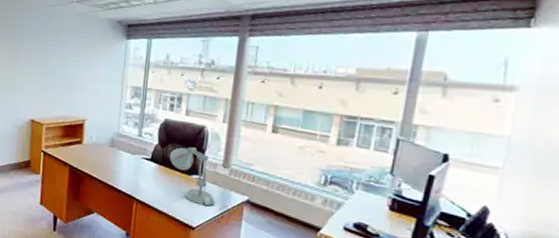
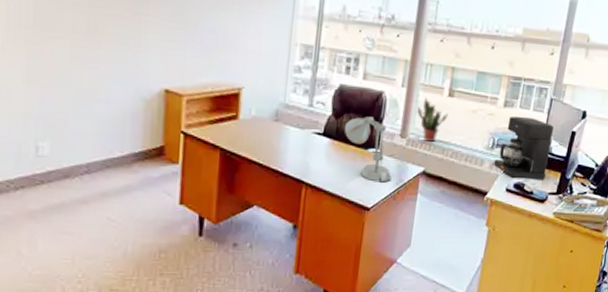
potted plant: none [239,132,273,174] -> present [417,97,448,142]
coffee maker: none [327,154,404,224] -> present [493,116,554,180]

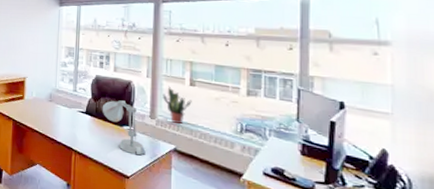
coffee maker: present [493,116,554,180] -> none [245,104,308,168]

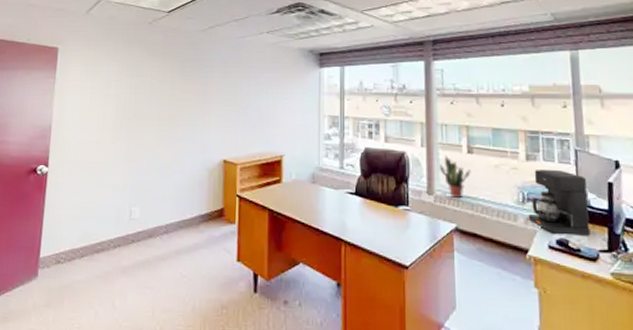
desk lamp: present [102,100,146,156] -> none [373,176,425,240]
coffee maker: none [245,104,308,168] -> present [528,169,590,236]

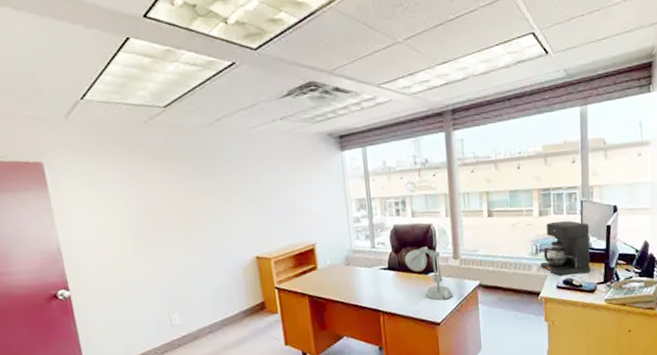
desk lamp: none [373,176,425,240] -> present [404,247,453,301]
potted plant: present [440,155,471,198] -> none [463,221,491,259]

